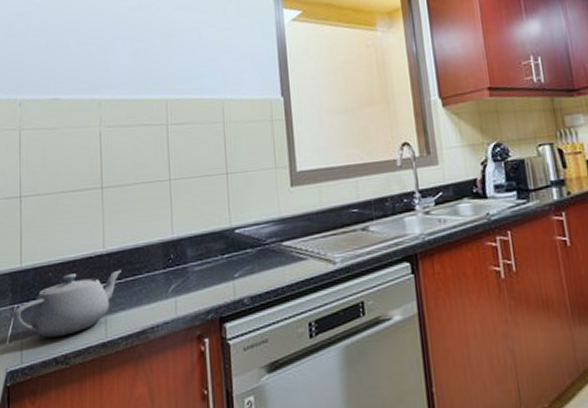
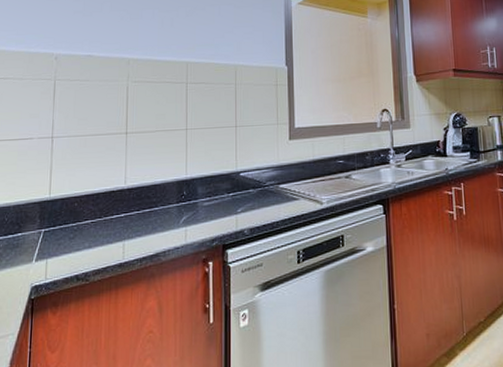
teapot: present [11,269,122,339] -> none [38,202,140,259]

